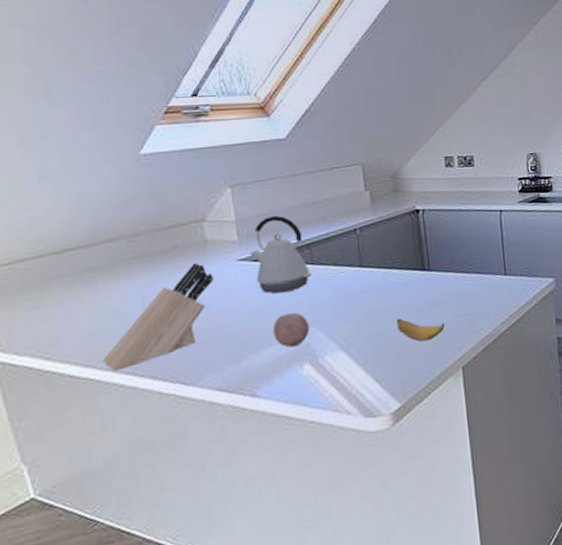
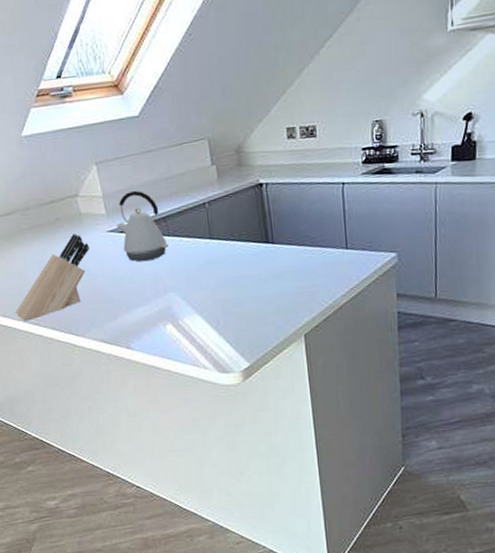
fruit: present [272,313,310,348] -> none [139,279,170,309]
banana: present [397,318,445,341] -> none [244,287,289,309]

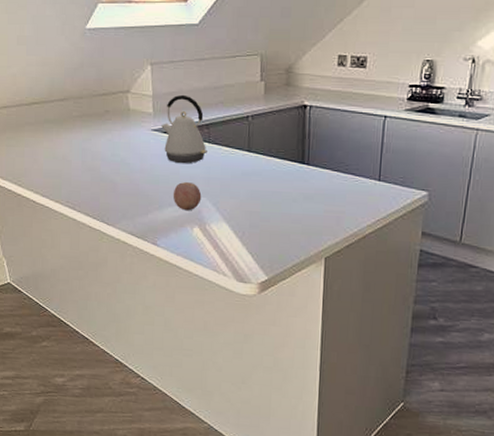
knife block: present [15,233,90,321] -> none [53,127,133,204]
fruit: none [139,279,170,309] -> present [173,182,202,211]

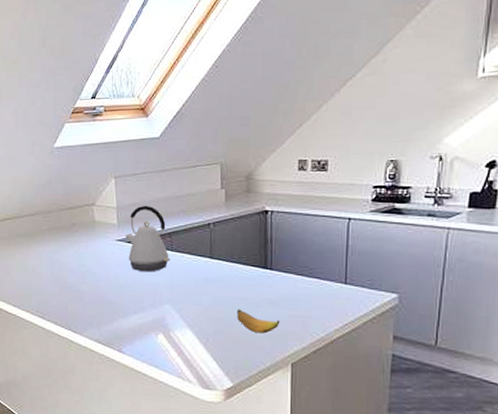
fruit: present [173,182,202,211] -> none [137,290,165,318]
banana: none [273,203,315,228] -> present [237,309,280,334]

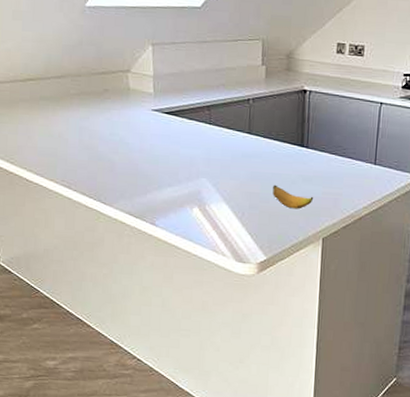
kettle: present [125,205,170,272] -> none [162,75,208,145]

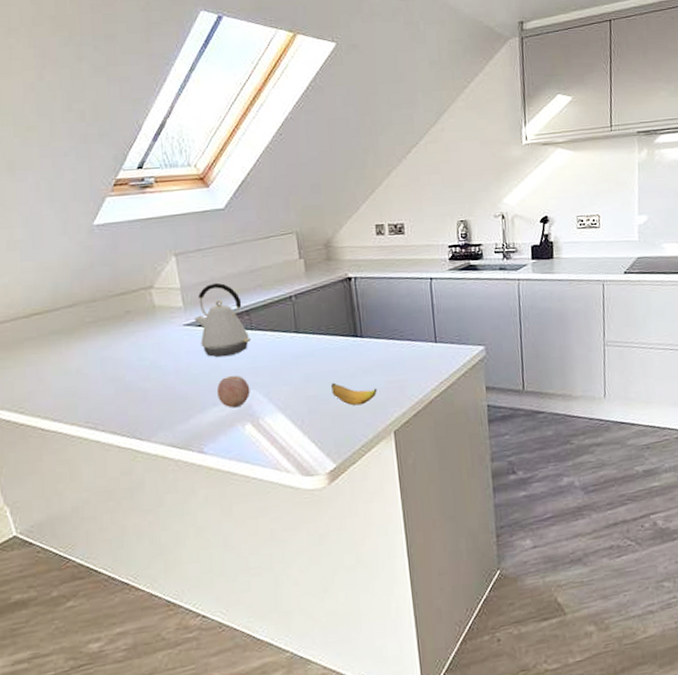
kettle: none [162,75,208,145] -> present [194,282,251,358]
fruit: none [172,163,202,191] -> present [216,375,251,408]

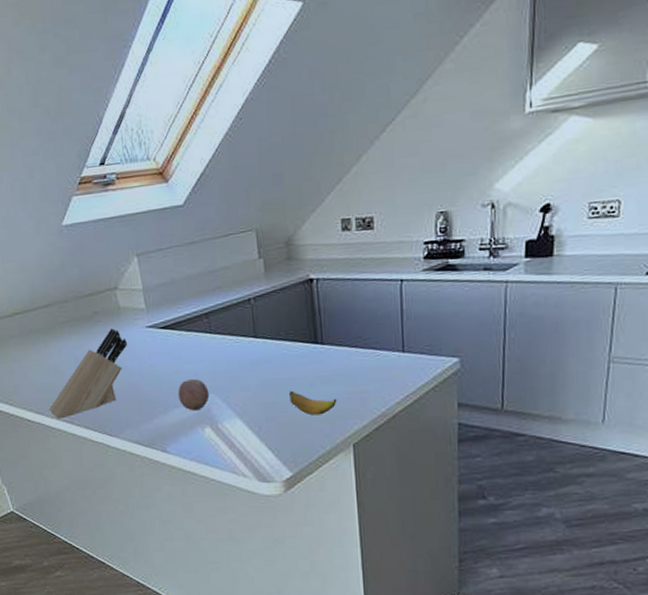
knife block: none [67,327,163,426] -> present [48,328,128,419]
kettle: present [194,282,251,358] -> none [156,284,210,361]

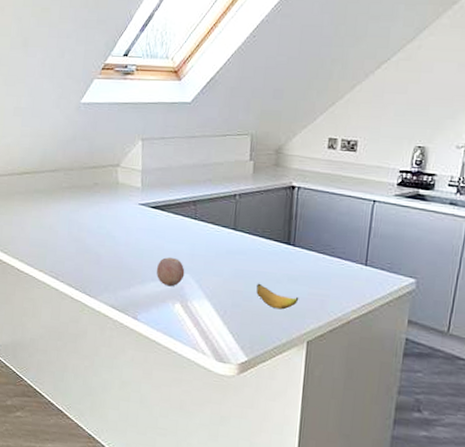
knife block: present [48,328,128,419] -> none [38,200,120,273]

